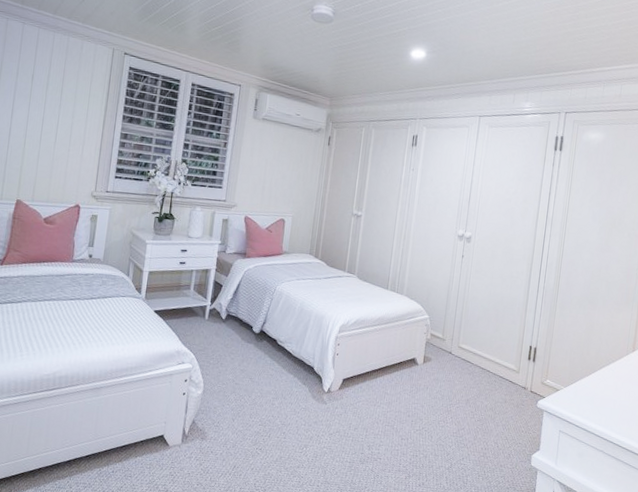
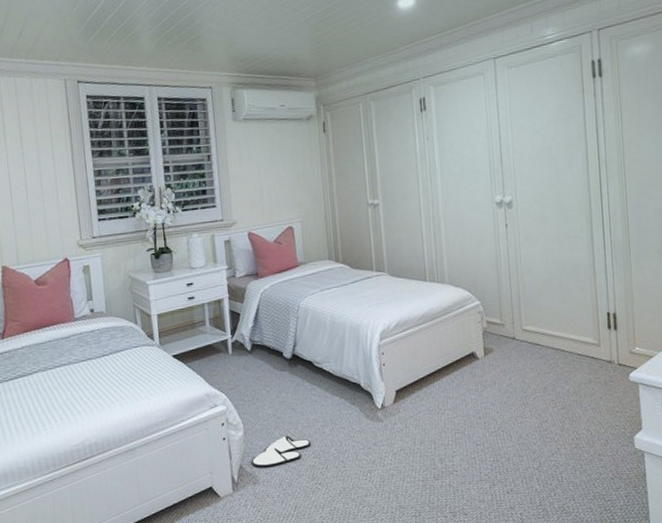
slippers: none [203,401,260,427] -> present [251,435,310,468]

